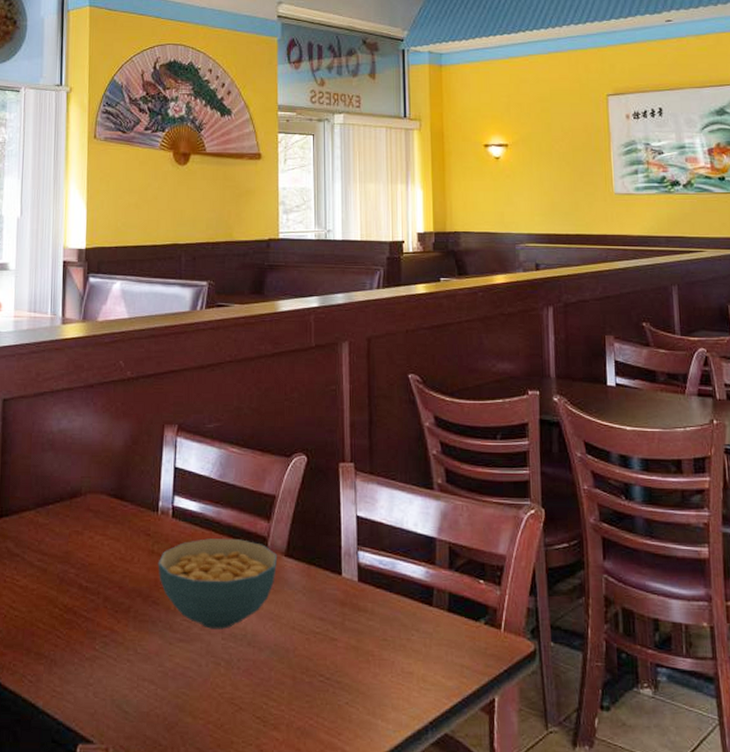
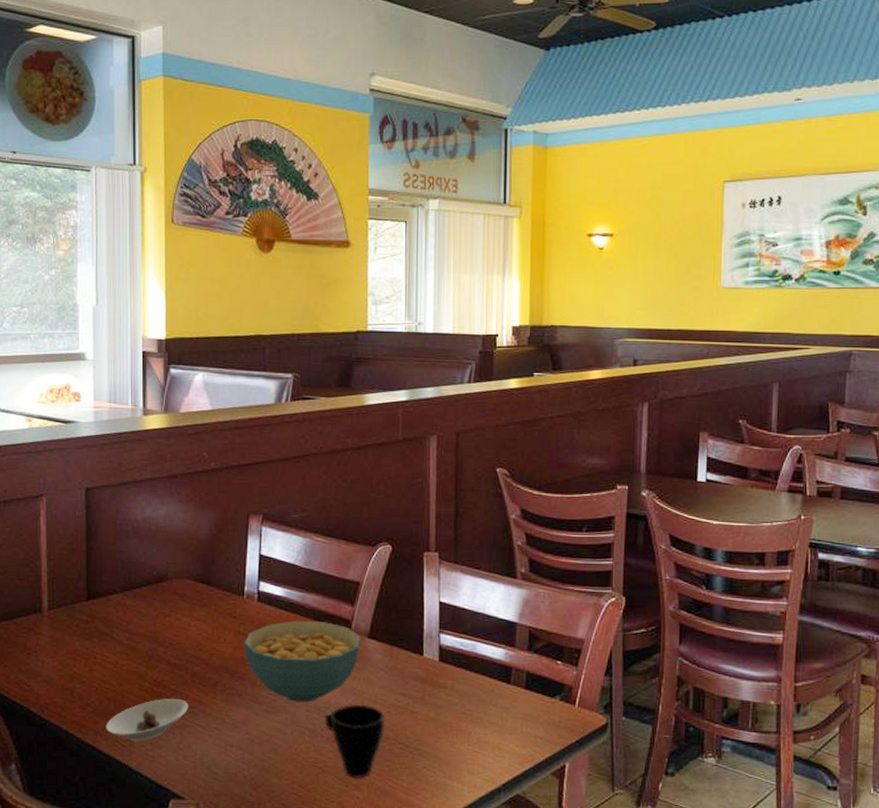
saucer: none [13,626,100,677] -> present [106,698,189,742]
cup: none [241,630,304,717] -> present [325,704,385,778]

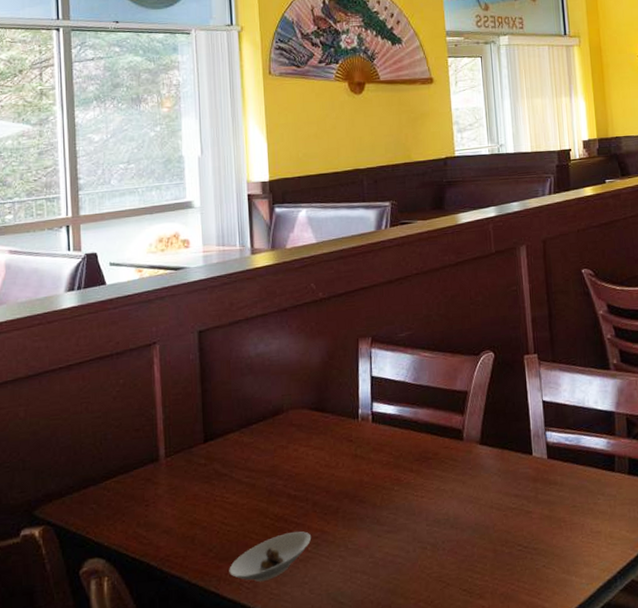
cereal bowl: present [244,621,361,702] -> none [361,434,473,518]
cup: present [325,704,385,778] -> none [445,511,503,588]

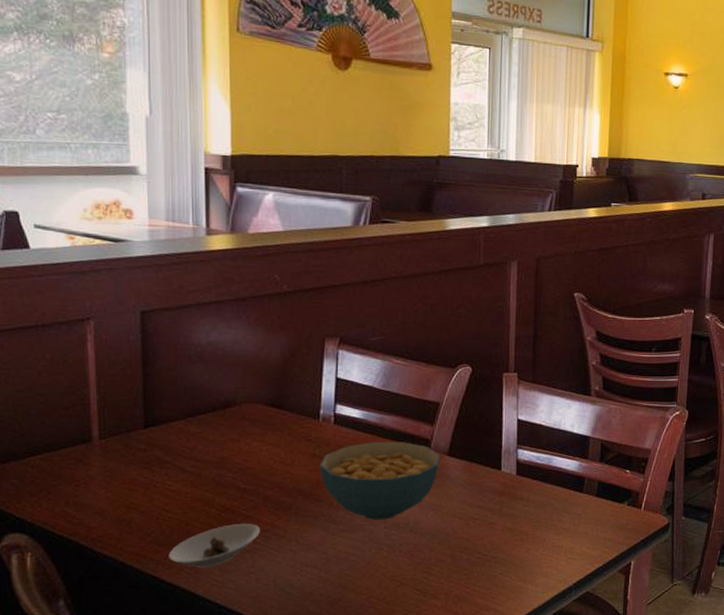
cereal bowl: none [361,434,473,518] -> present [319,442,441,520]

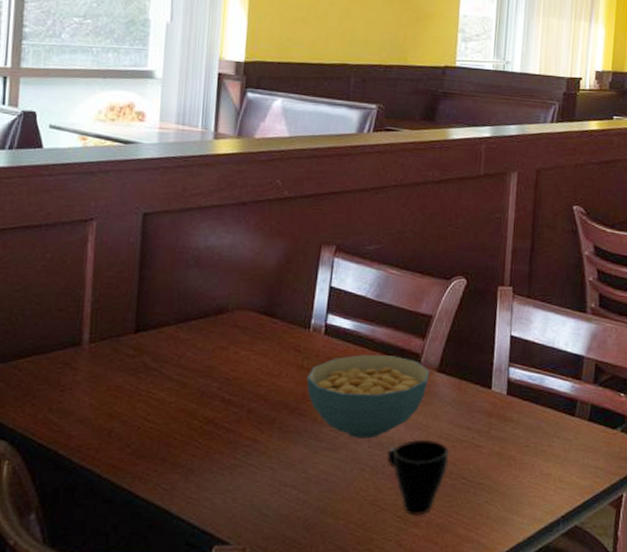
saucer: present [168,523,261,569] -> none [146,437,242,485]
cup: none [403,519,463,588] -> present [387,439,449,515]

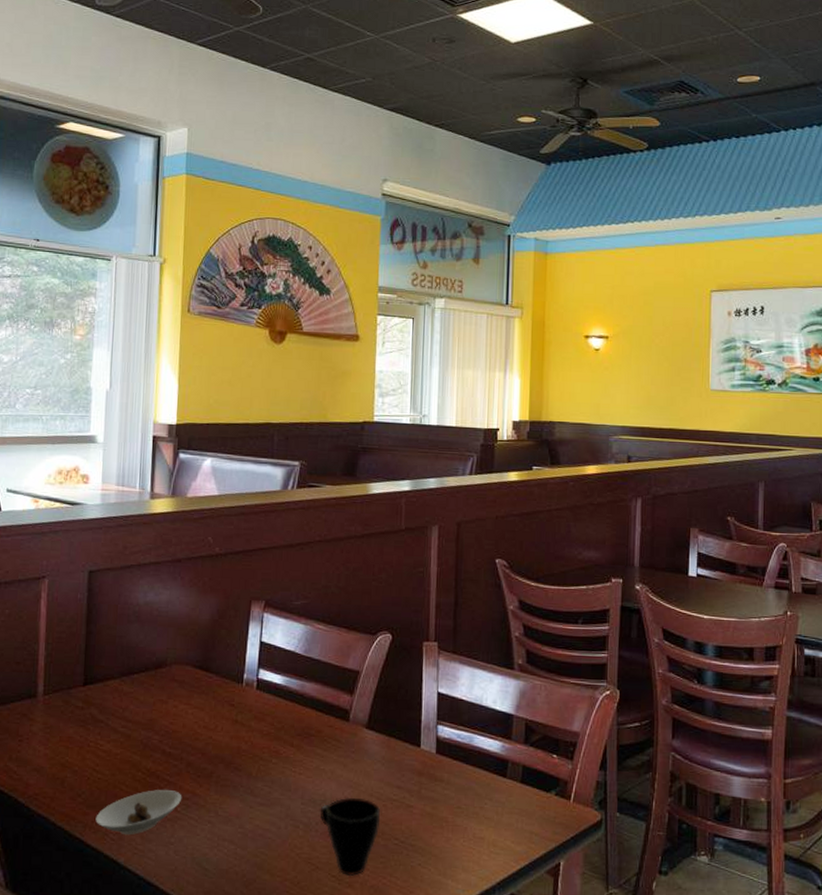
saucer: none [146,437,242,485] -> present [95,789,182,836]
cereal bowl: present [306,355,430,439] -> none [240,710,359,795]

